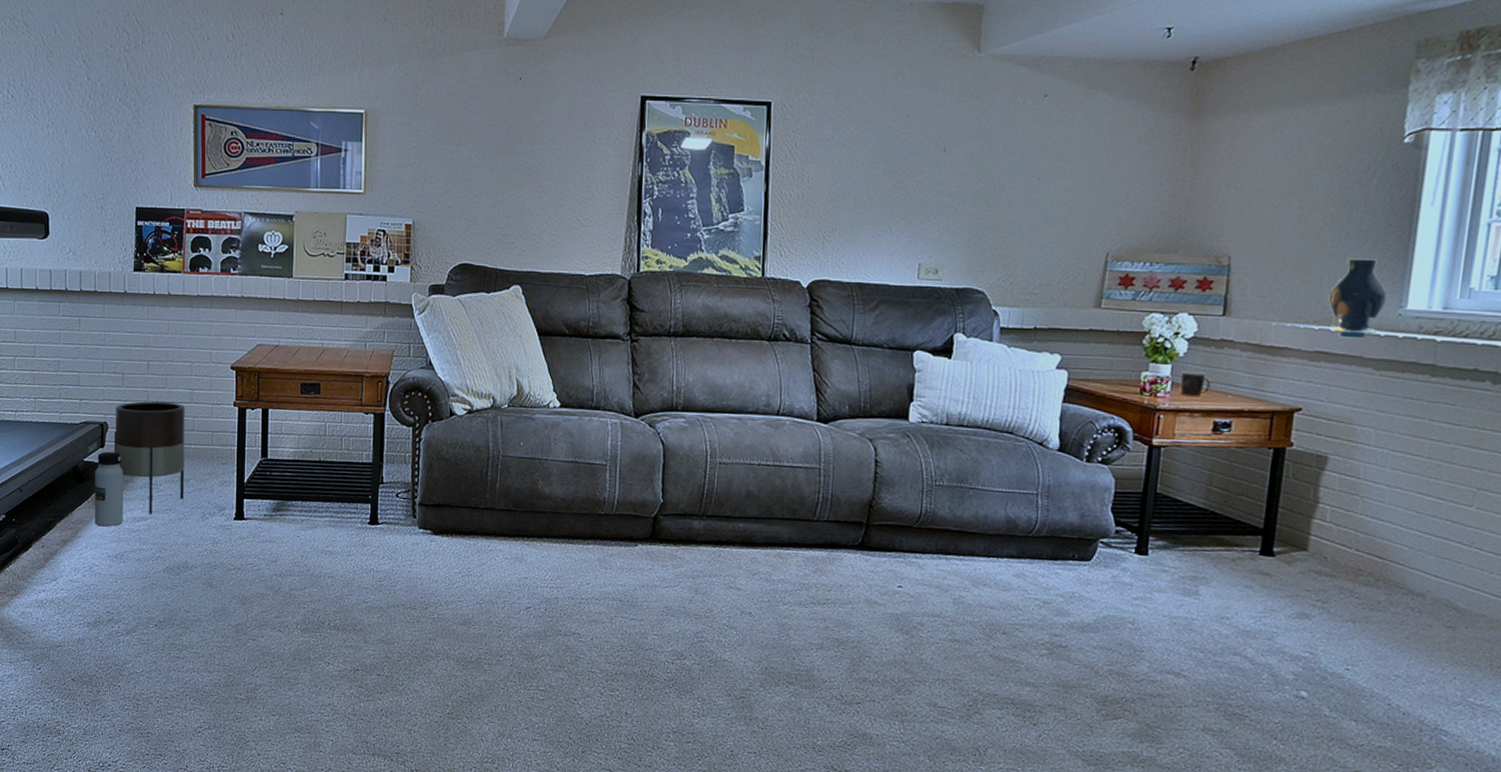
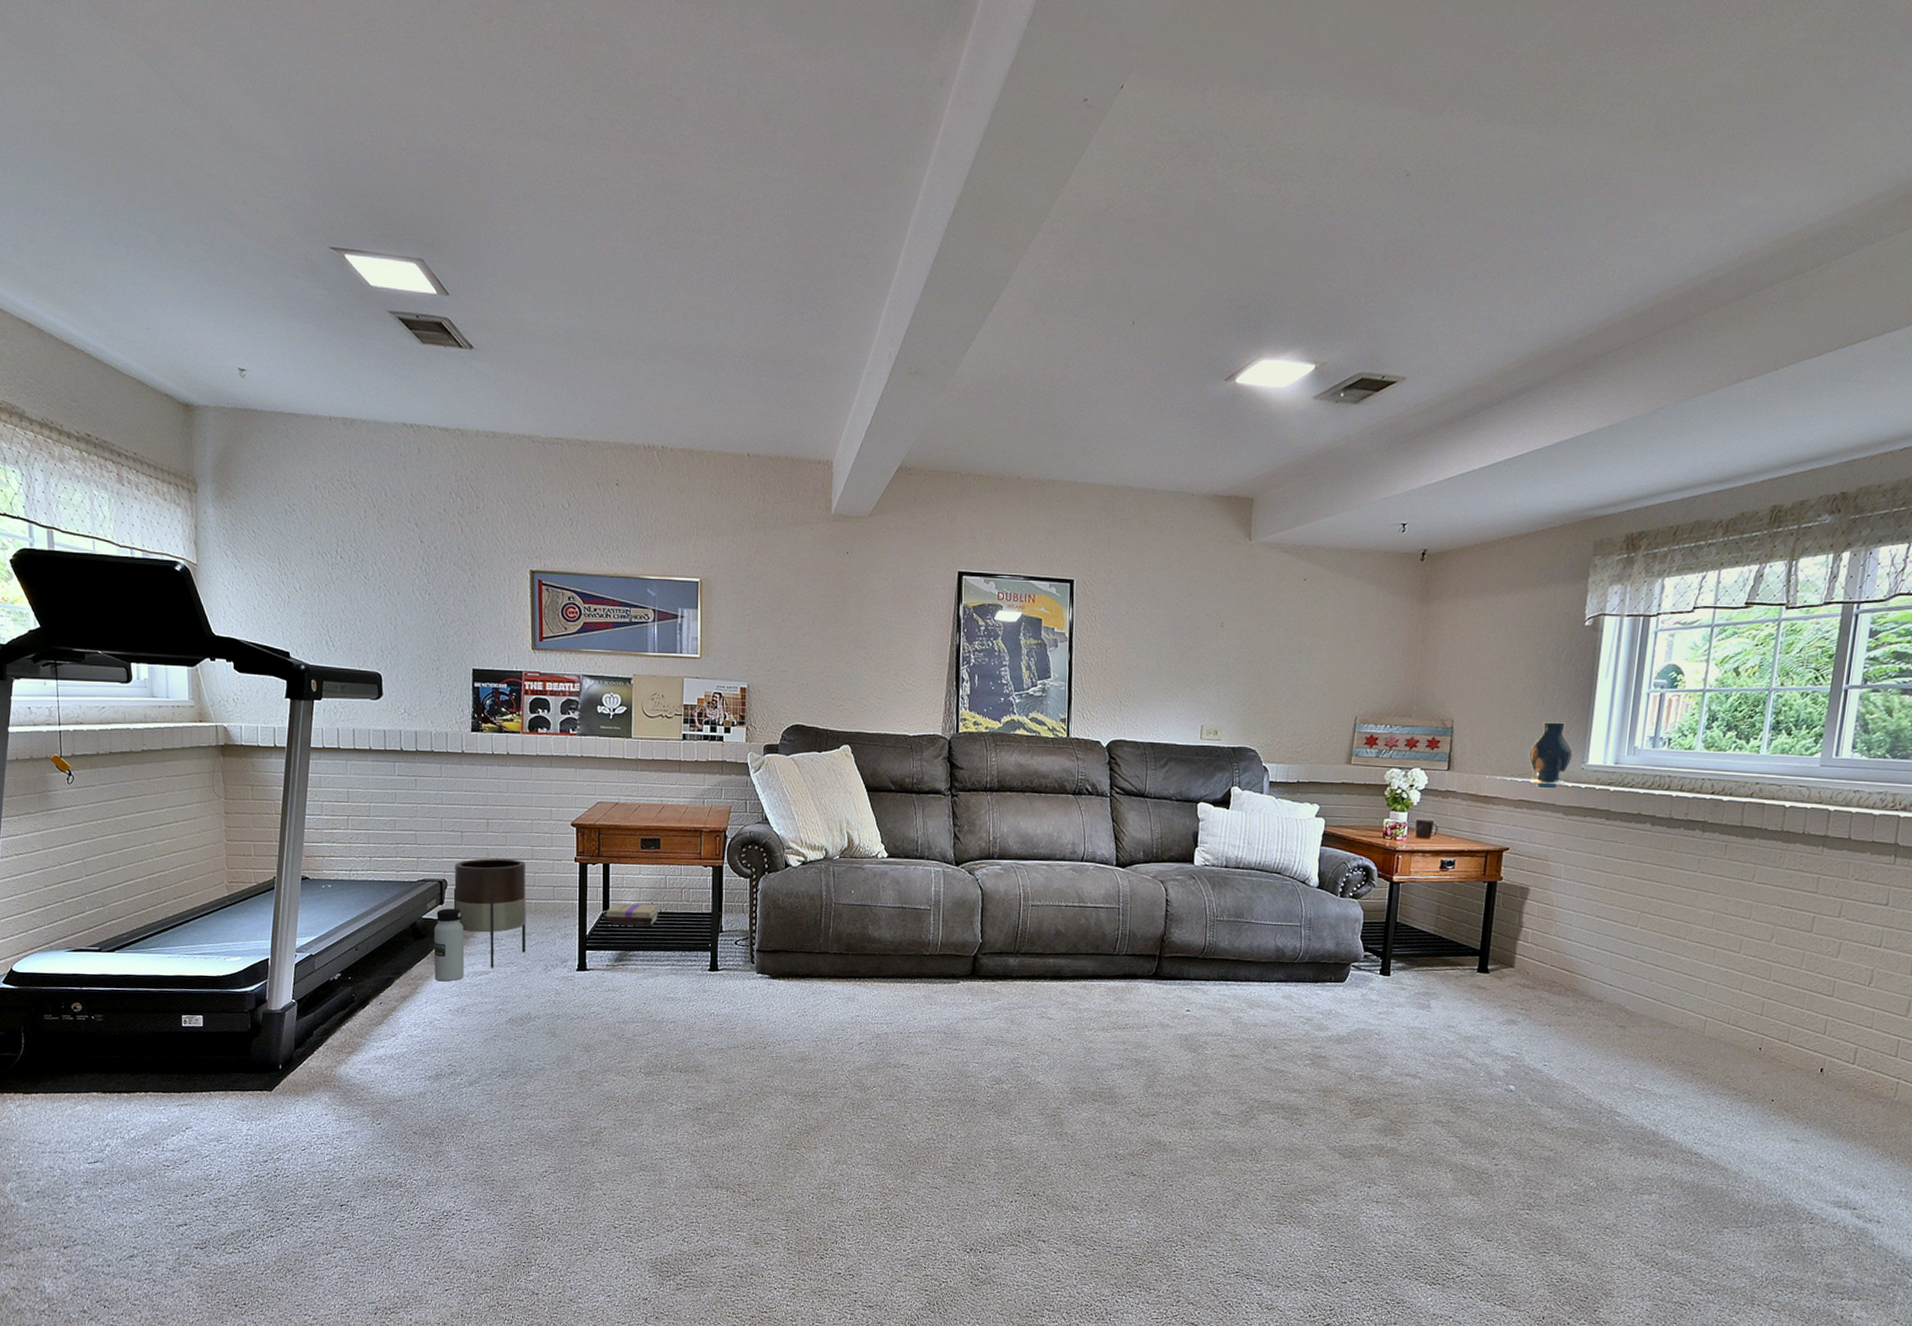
books: none [261,450,319,476] -> present [603,903,659,927]

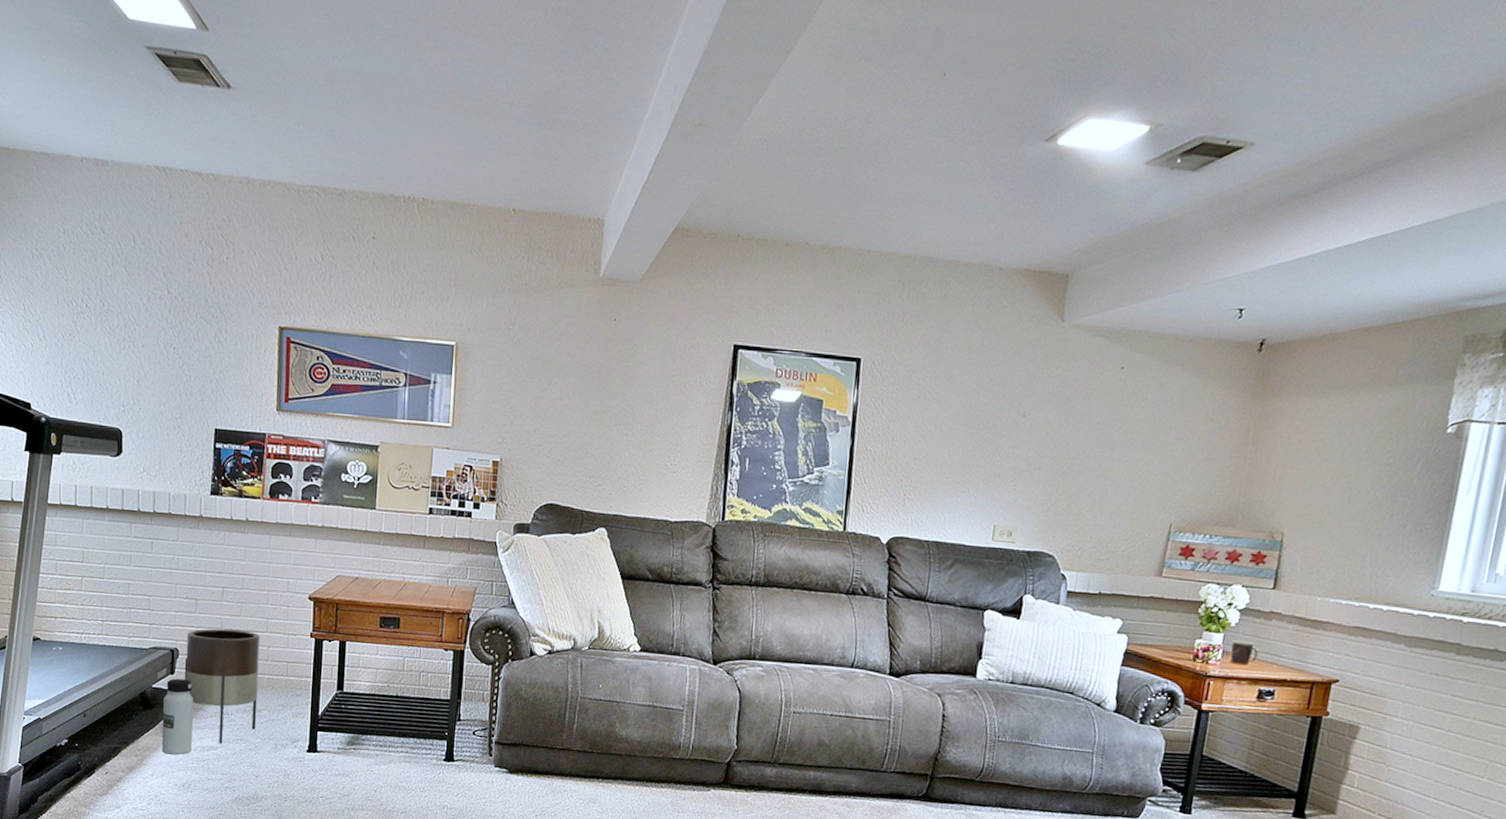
books: present [603,903,659,927] -> none [337,683,396,710]
vase: present [1529,722,1573,789] -> none [1370,540,1422,617]

